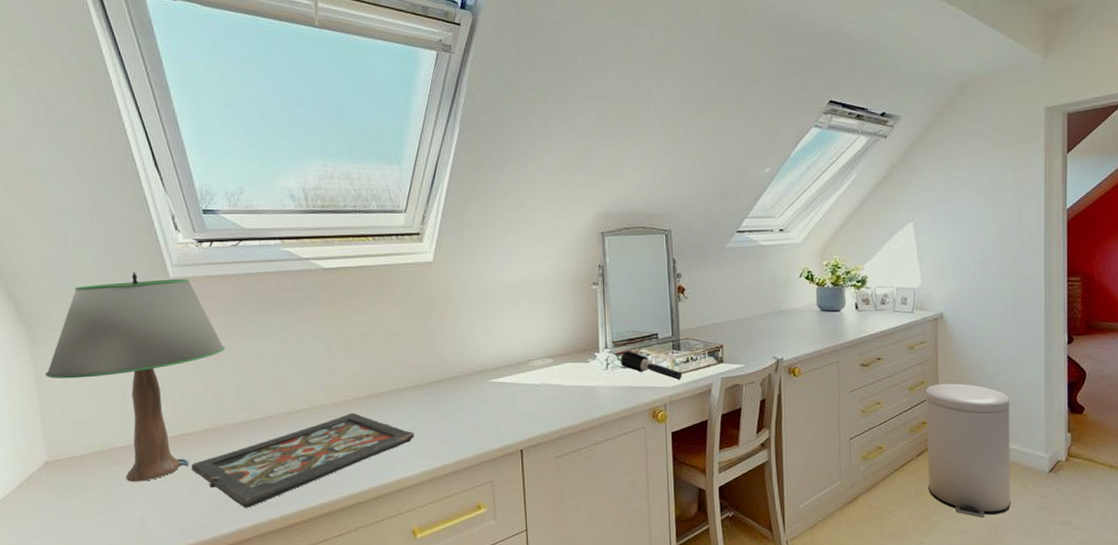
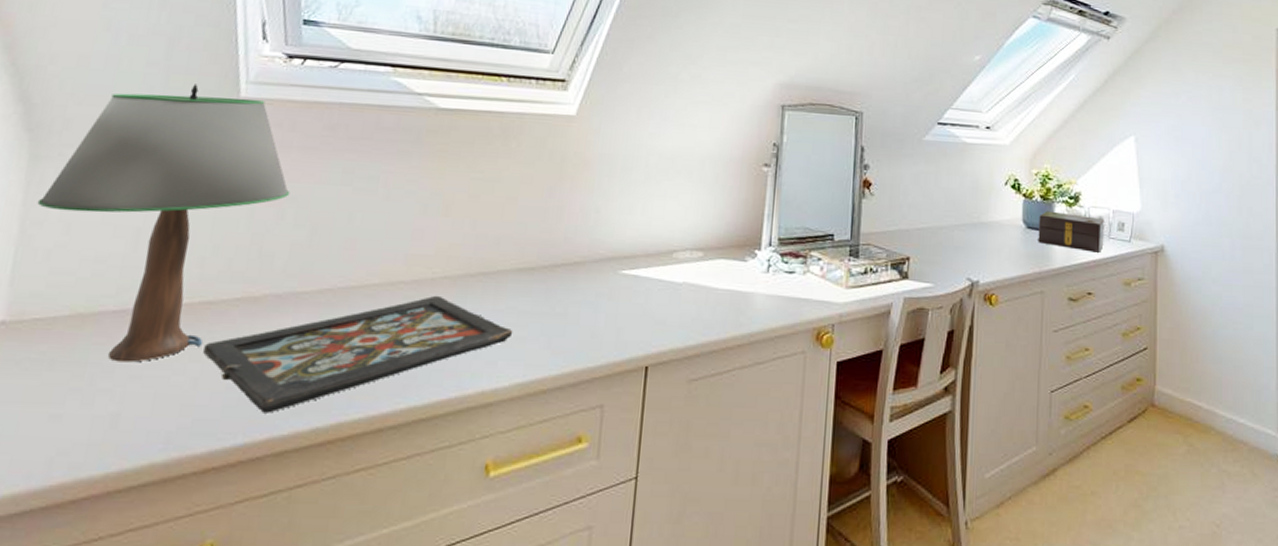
hairbrush: present [620,351,682,381] -> none [784,252,857,296]
jewelry box: none [831,294,890,325] -> present [1038,211,1105,253]
pedal bin: present [925,383,1011,518] -> none [1141,332,1237,510]

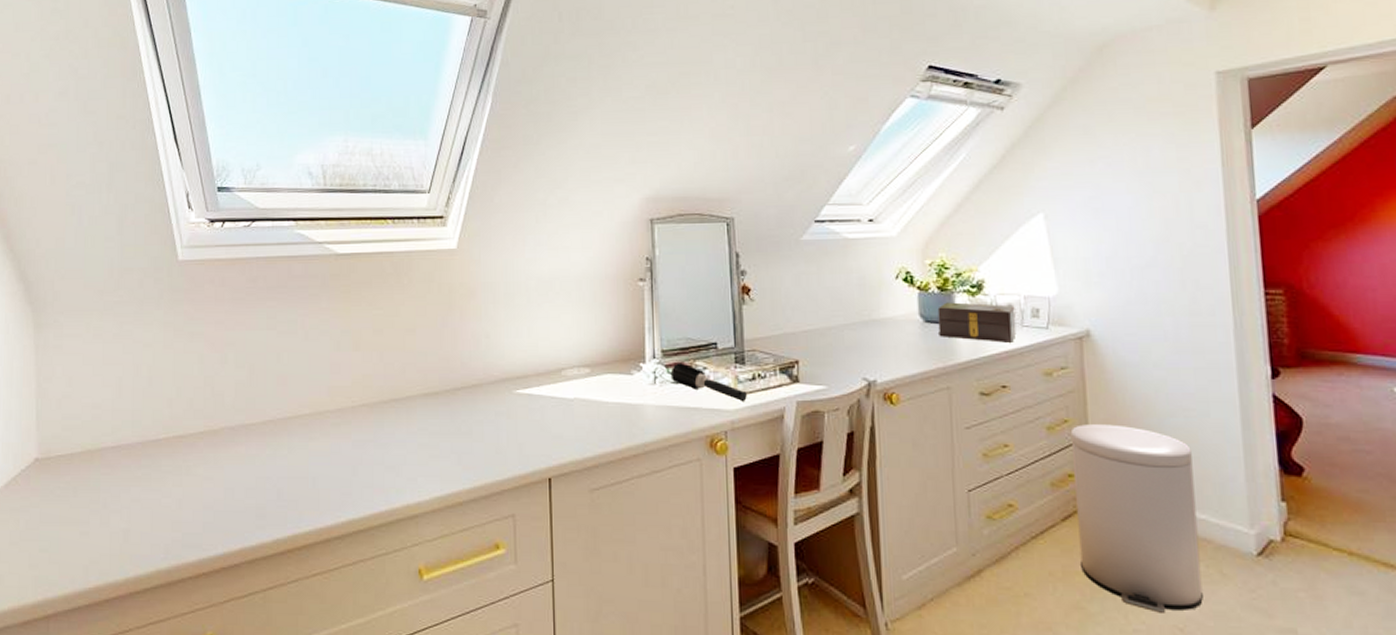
table lamp: present [37,84,291,363] -> none [45,252,229,488]
decorative tray: present [203,295,513,413] -> none [182,421,427,528]
hairbrush: none [784,252,857,296] -> present [670,363,747,402]
pedal bin: none [1141,332,1237,510] -> present [1070,424,1203,613]

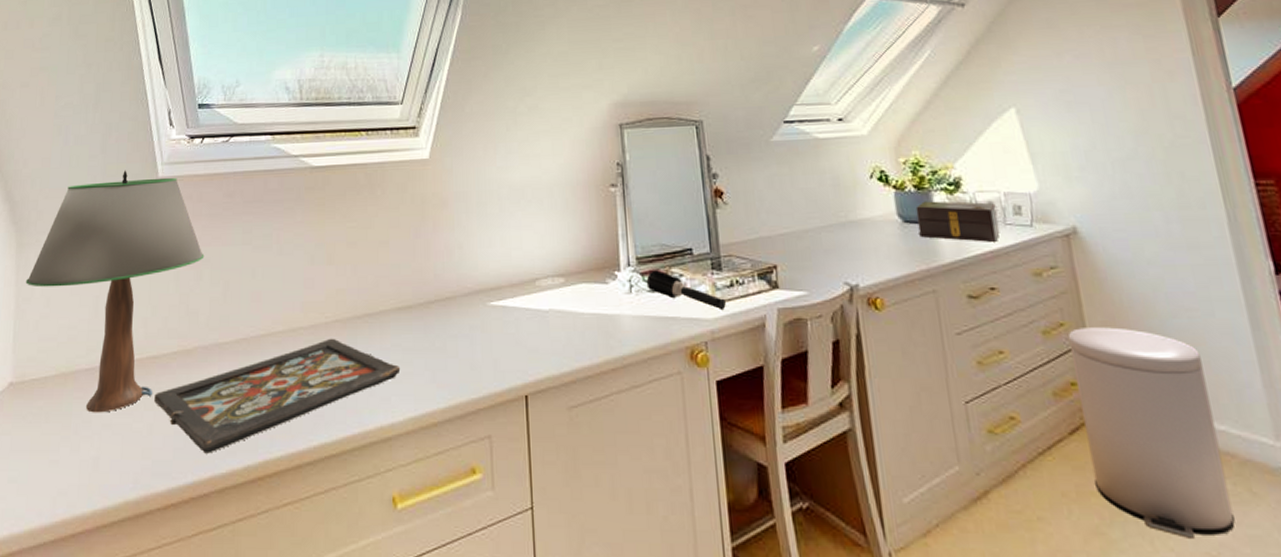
table lamp: none [45,252,229,488] -> present [25,170,205,413]
decorative tray: none [182,421,427,528] -> present [154,338,401,454]

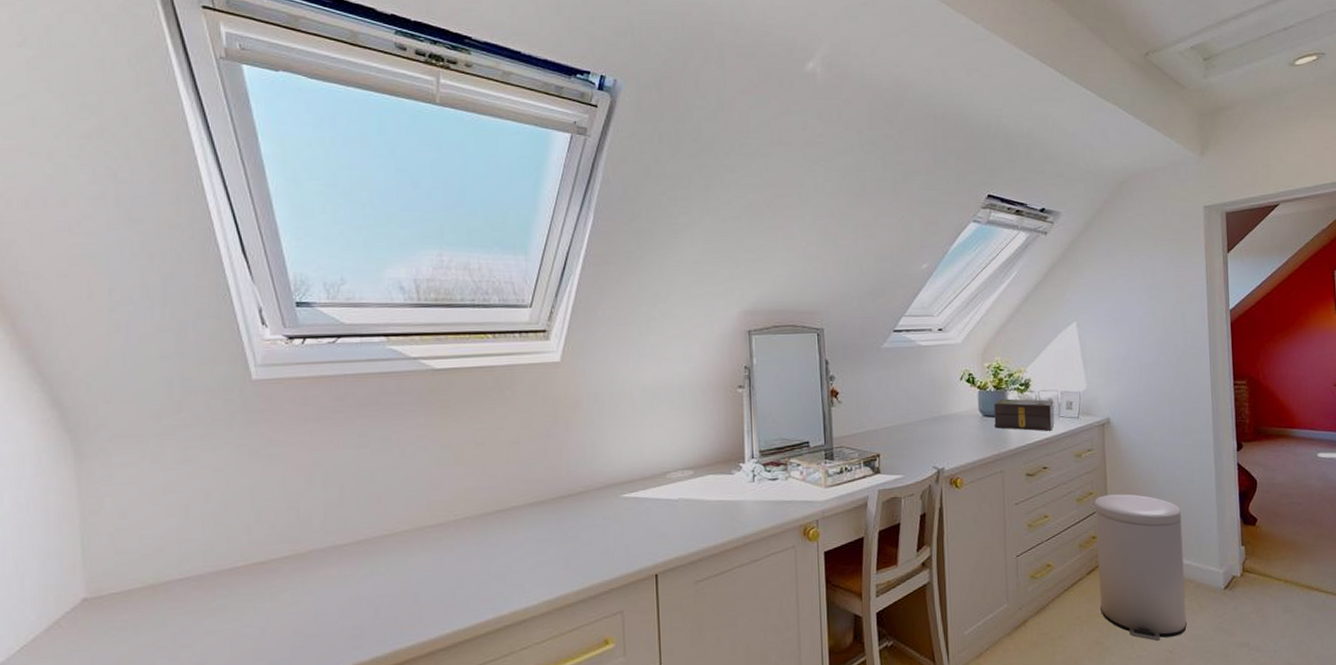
table lamp: present [25,170,205,413] -> none [91,372,315,622]
decorative tray: present [154,338,401,454] -> none [265,534,534,650]
hairbrush: present [646,270,726,311] -> none [767,461,836,494]

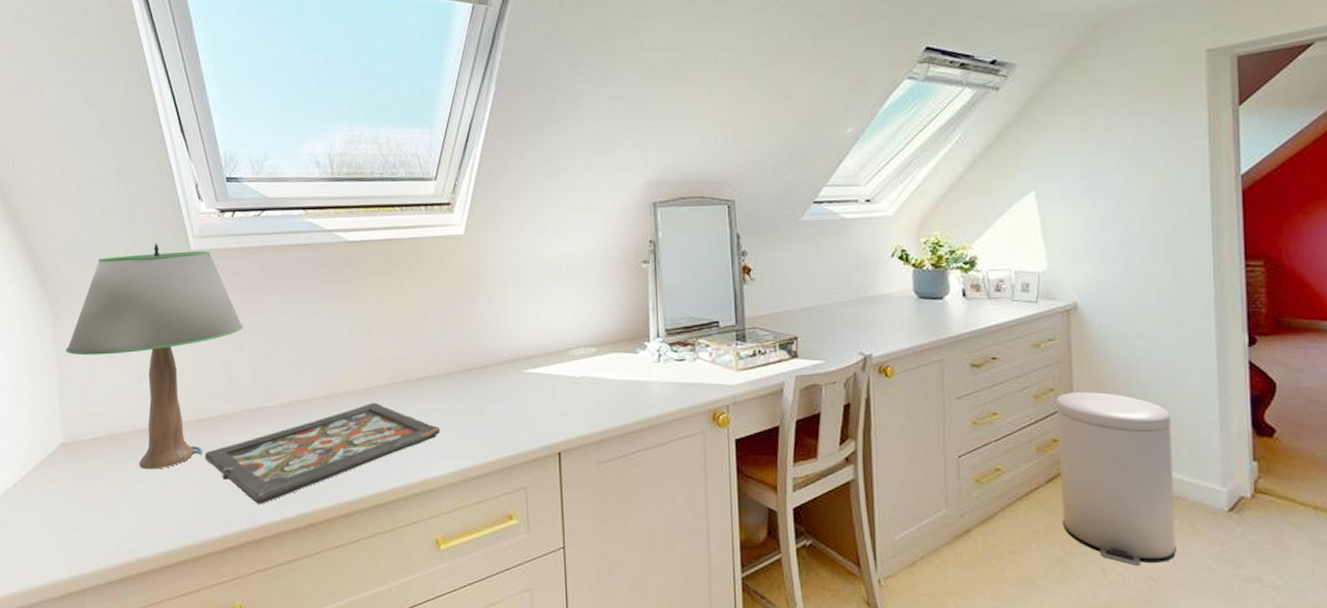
table lamp: none [91,372,315,622] -> present [65,243,244,470]
decorative tray: none [265,534,534,650] -> present [205,402,441,504]
jewelry box: present [994,398,1055,431] -> none [931,278,1007,317]

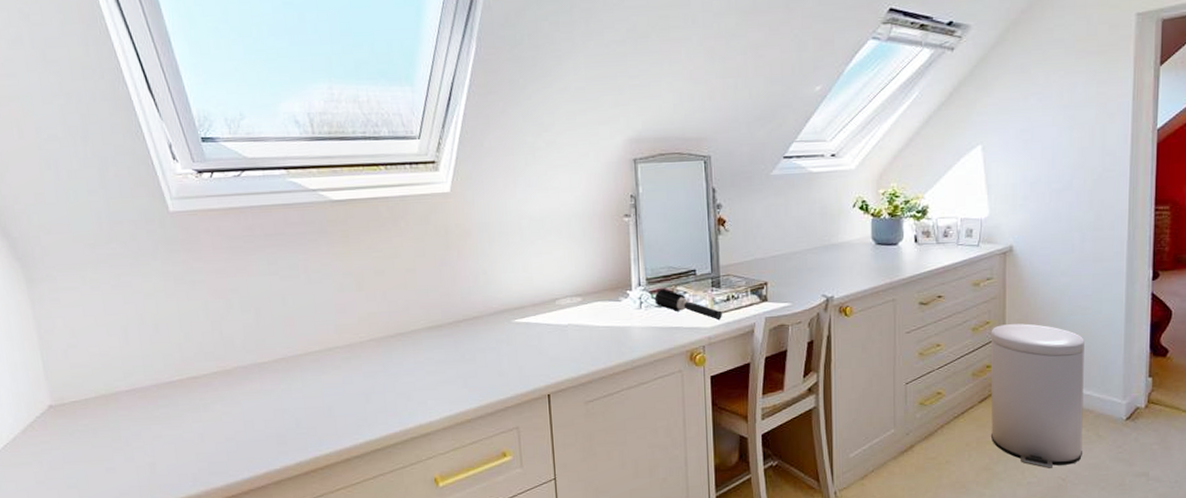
table lamp: present [65,243,244,470] -> none [43,205,232,427]
decorative tray: present [205,402,441,504] -> none [200,355,435,455]
hairbrush: none [674,341,748,378] -> present [654,289,722,321]

